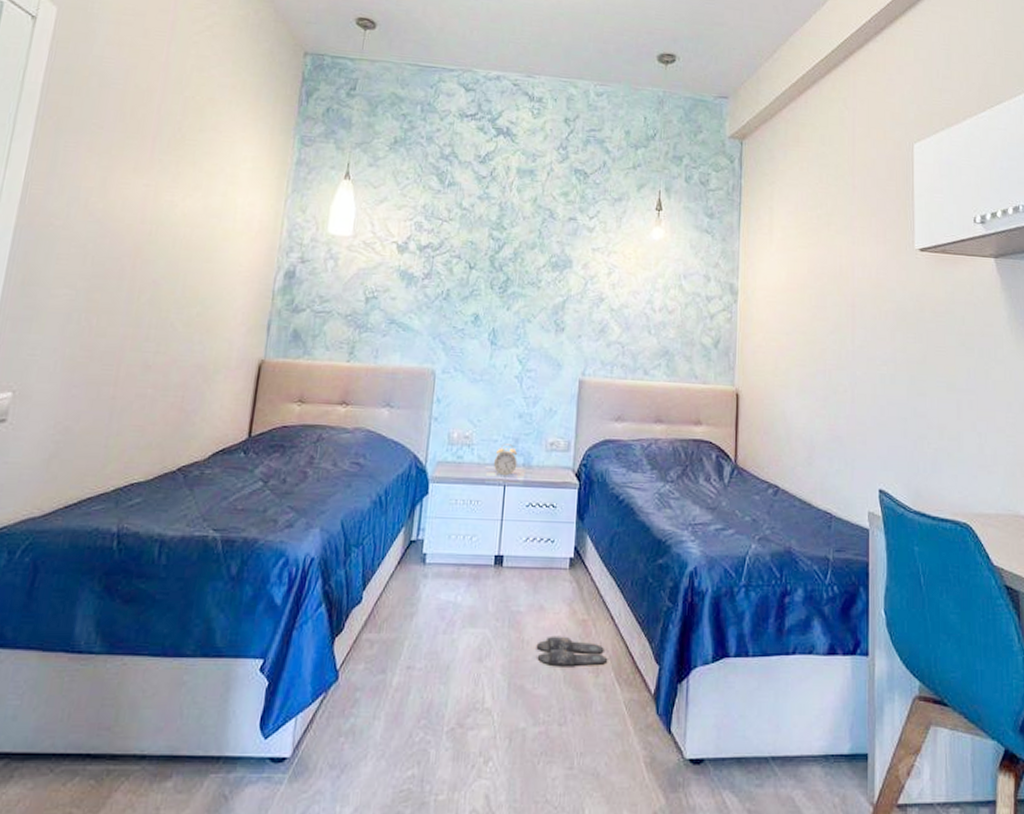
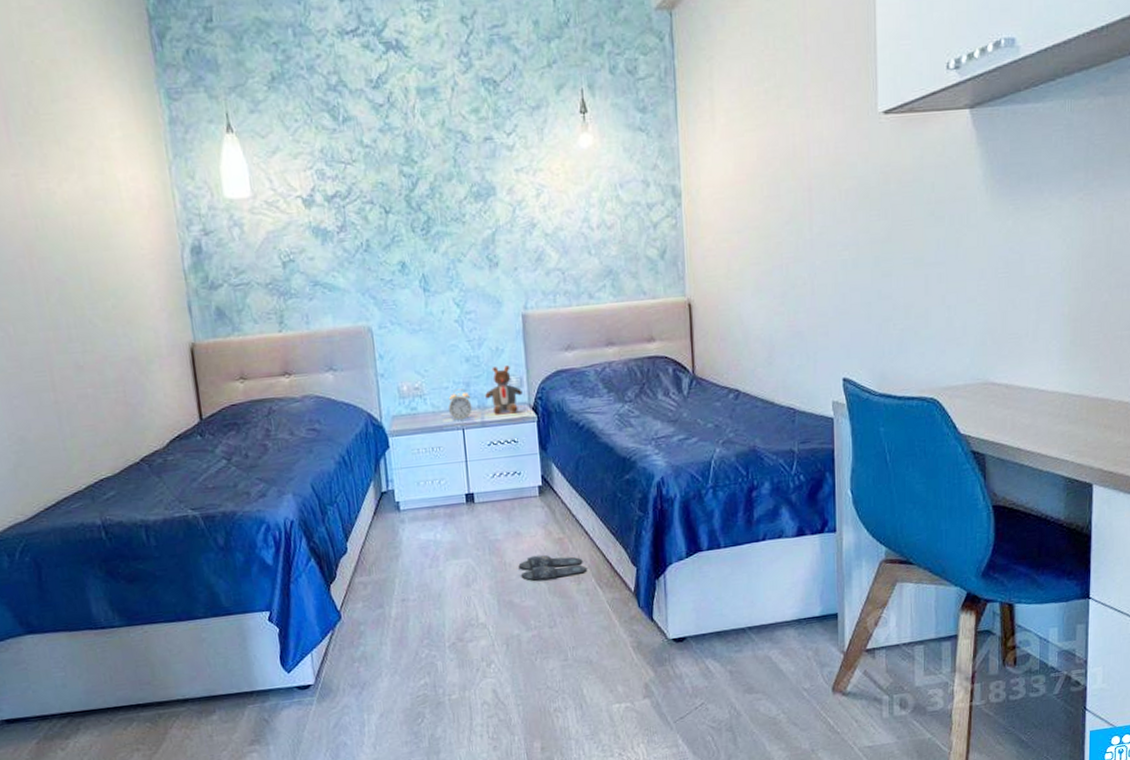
teddy bear: none [530,427,569,477] -> present [484,365,523,415]

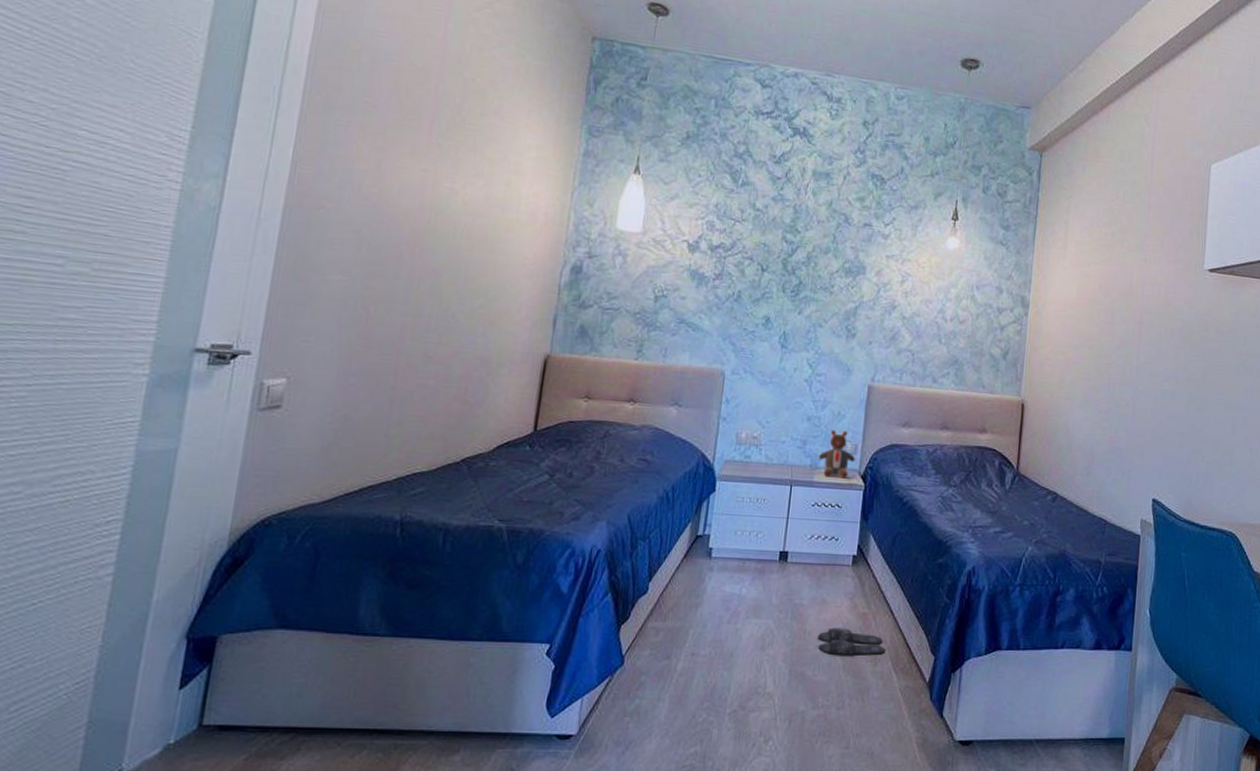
alarm clock: present [449,388,473,421] -> none [781,445,805,477]

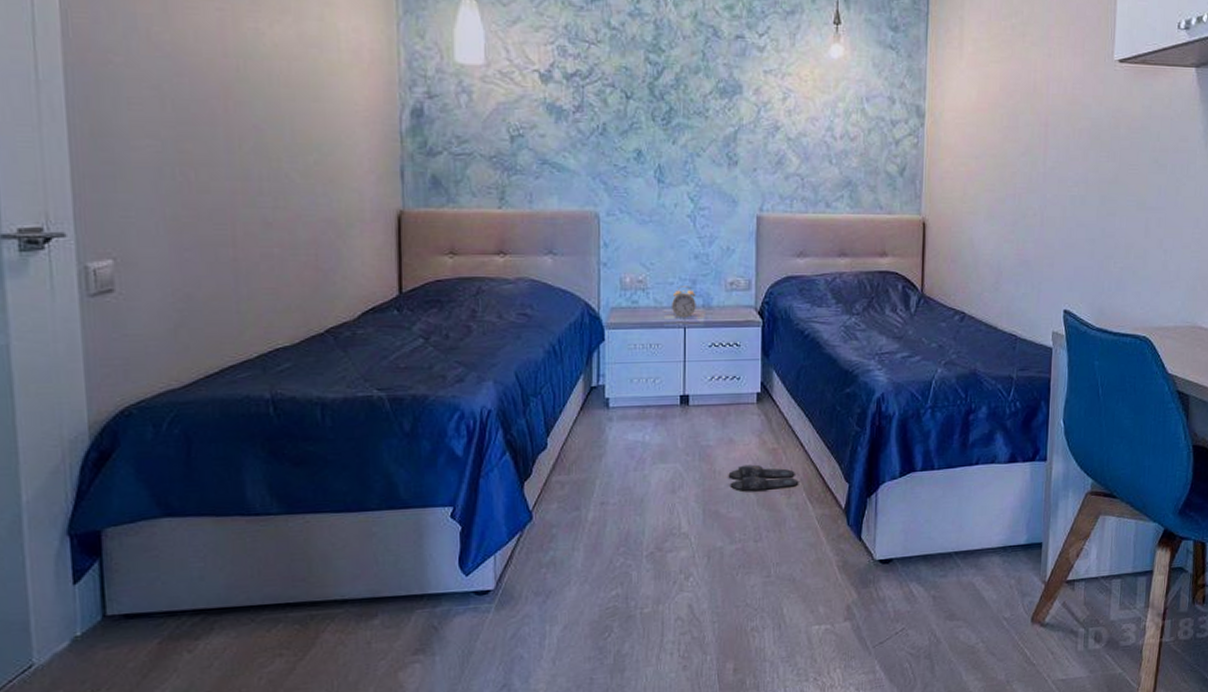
alarm clock: none [781,445,805,477] -> present [672,286,696,318]
teddy bear: present [818,430,855,479] -> none [710,266,750,316]

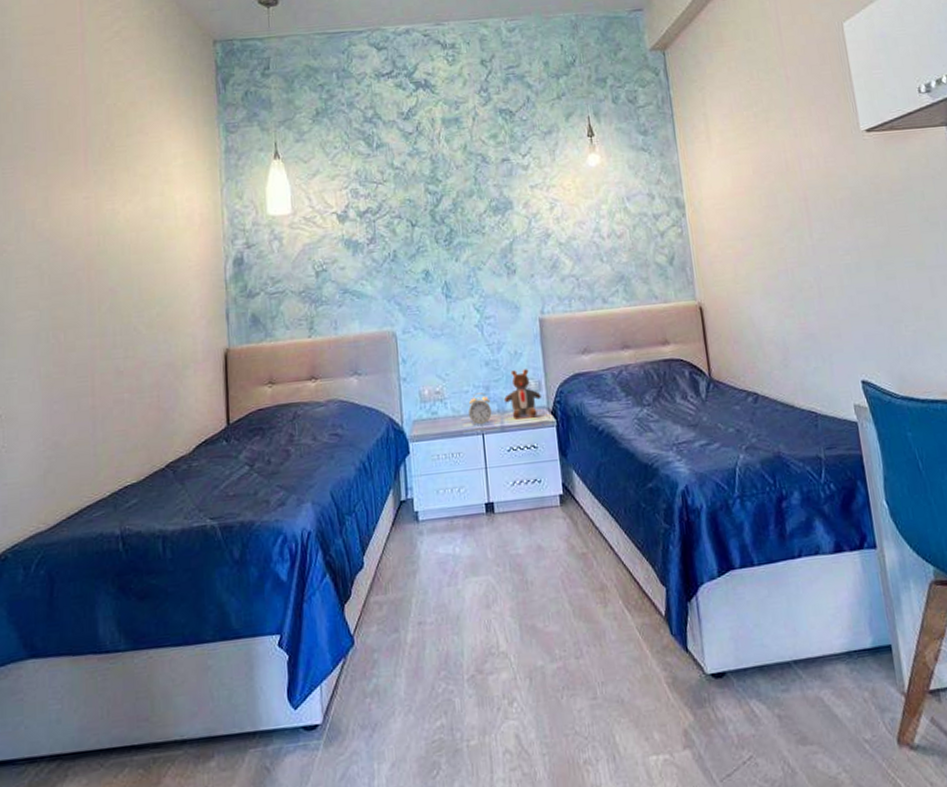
teddy bear: none [710,266,750,316] -> present [503,369,541,420]
slippers: present [728,464,798,492] -> none [541,572,613,603]

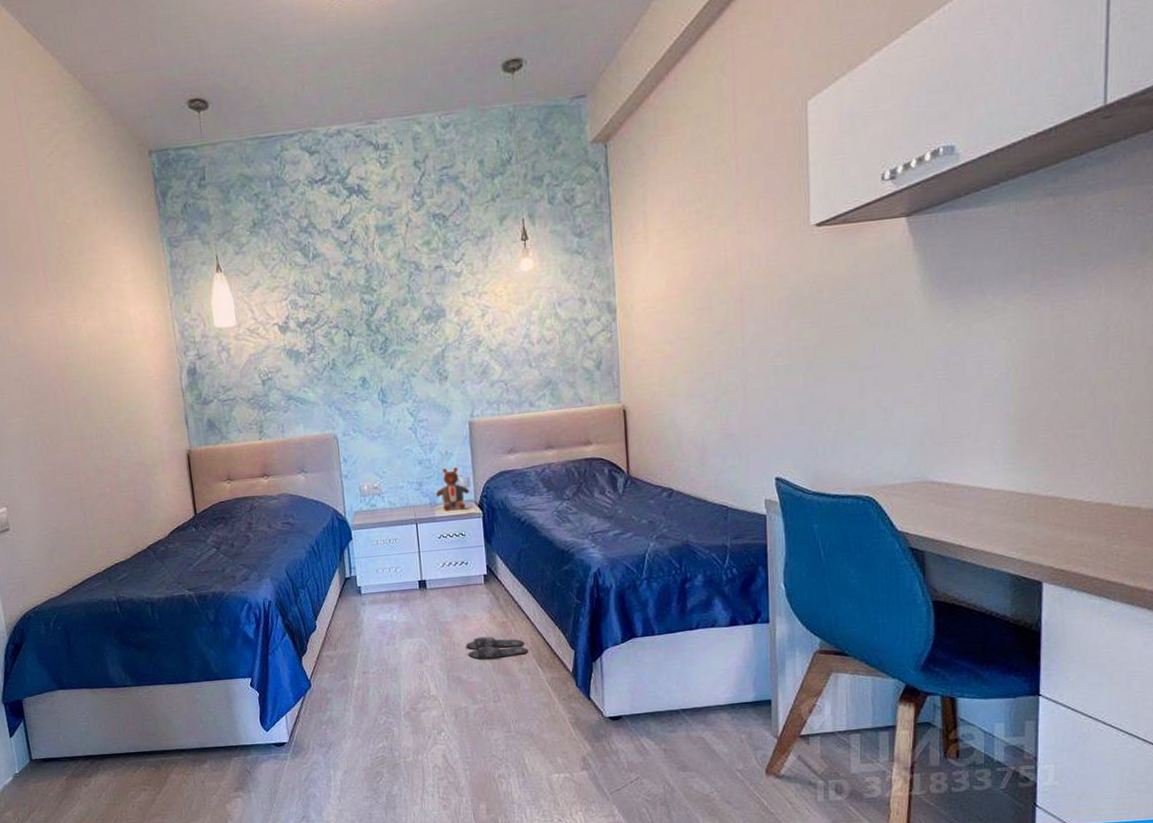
alarm clock: present [469,392,492,426] -> none [404,488,425,516]
slippers: none [541,572,613,603] -> present [466,636,528,660]

